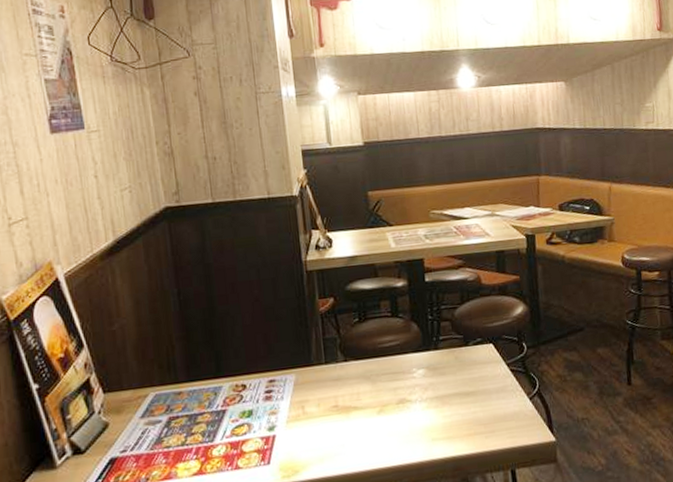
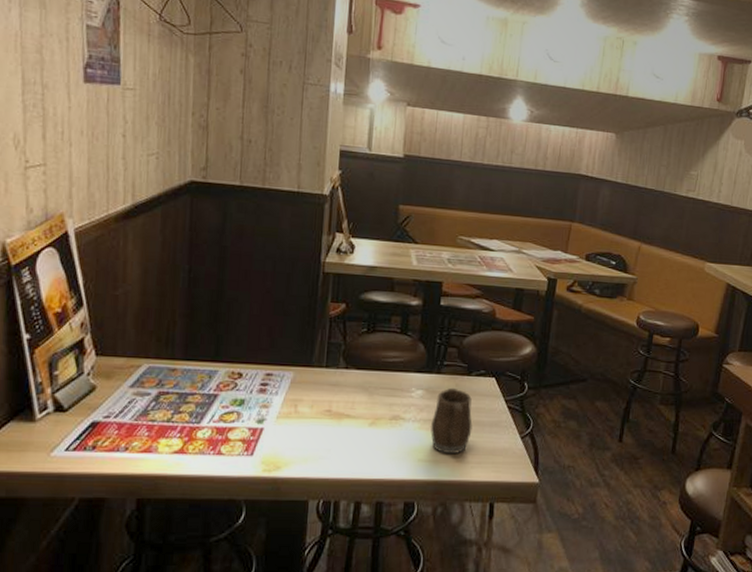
mug: none [437,360,480,429] -> present [430,387,473,455]

